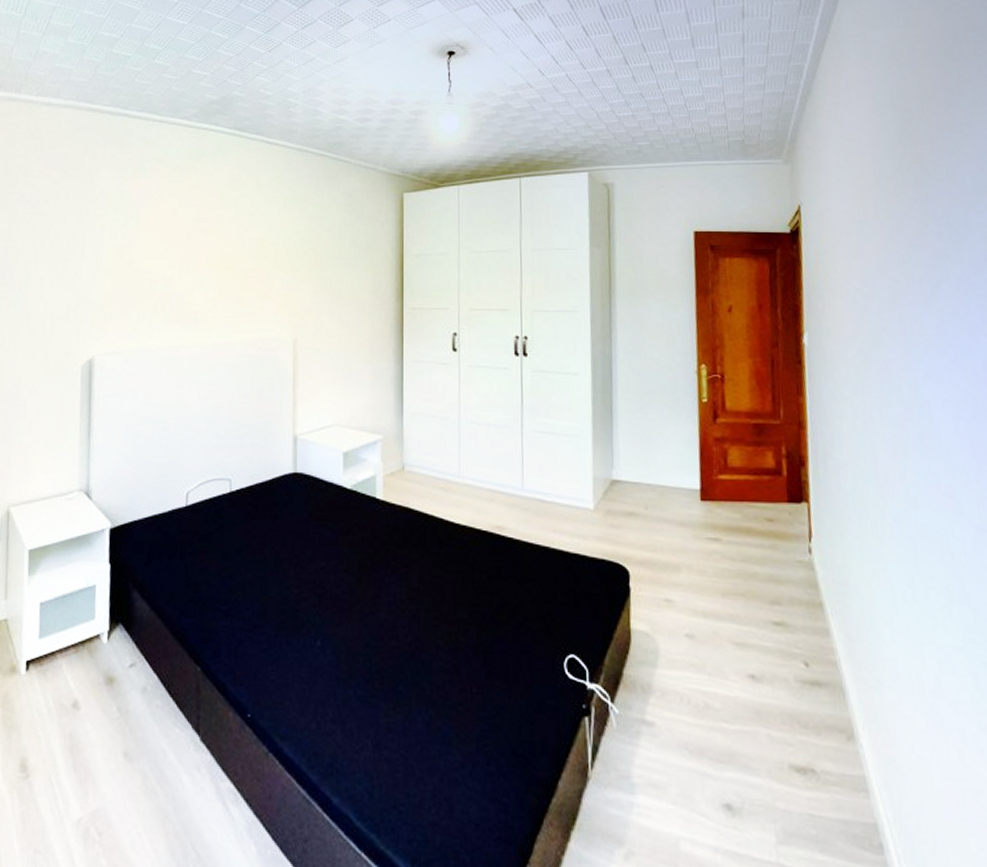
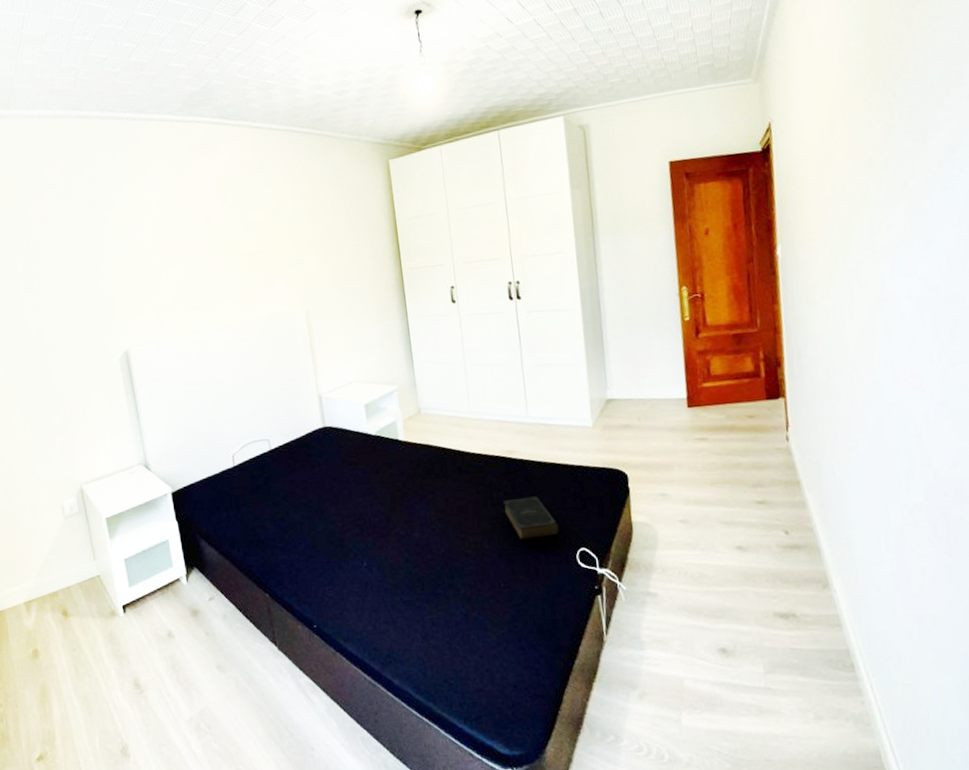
book: none [486,584,547,637] -> present [503,496,560,540]

